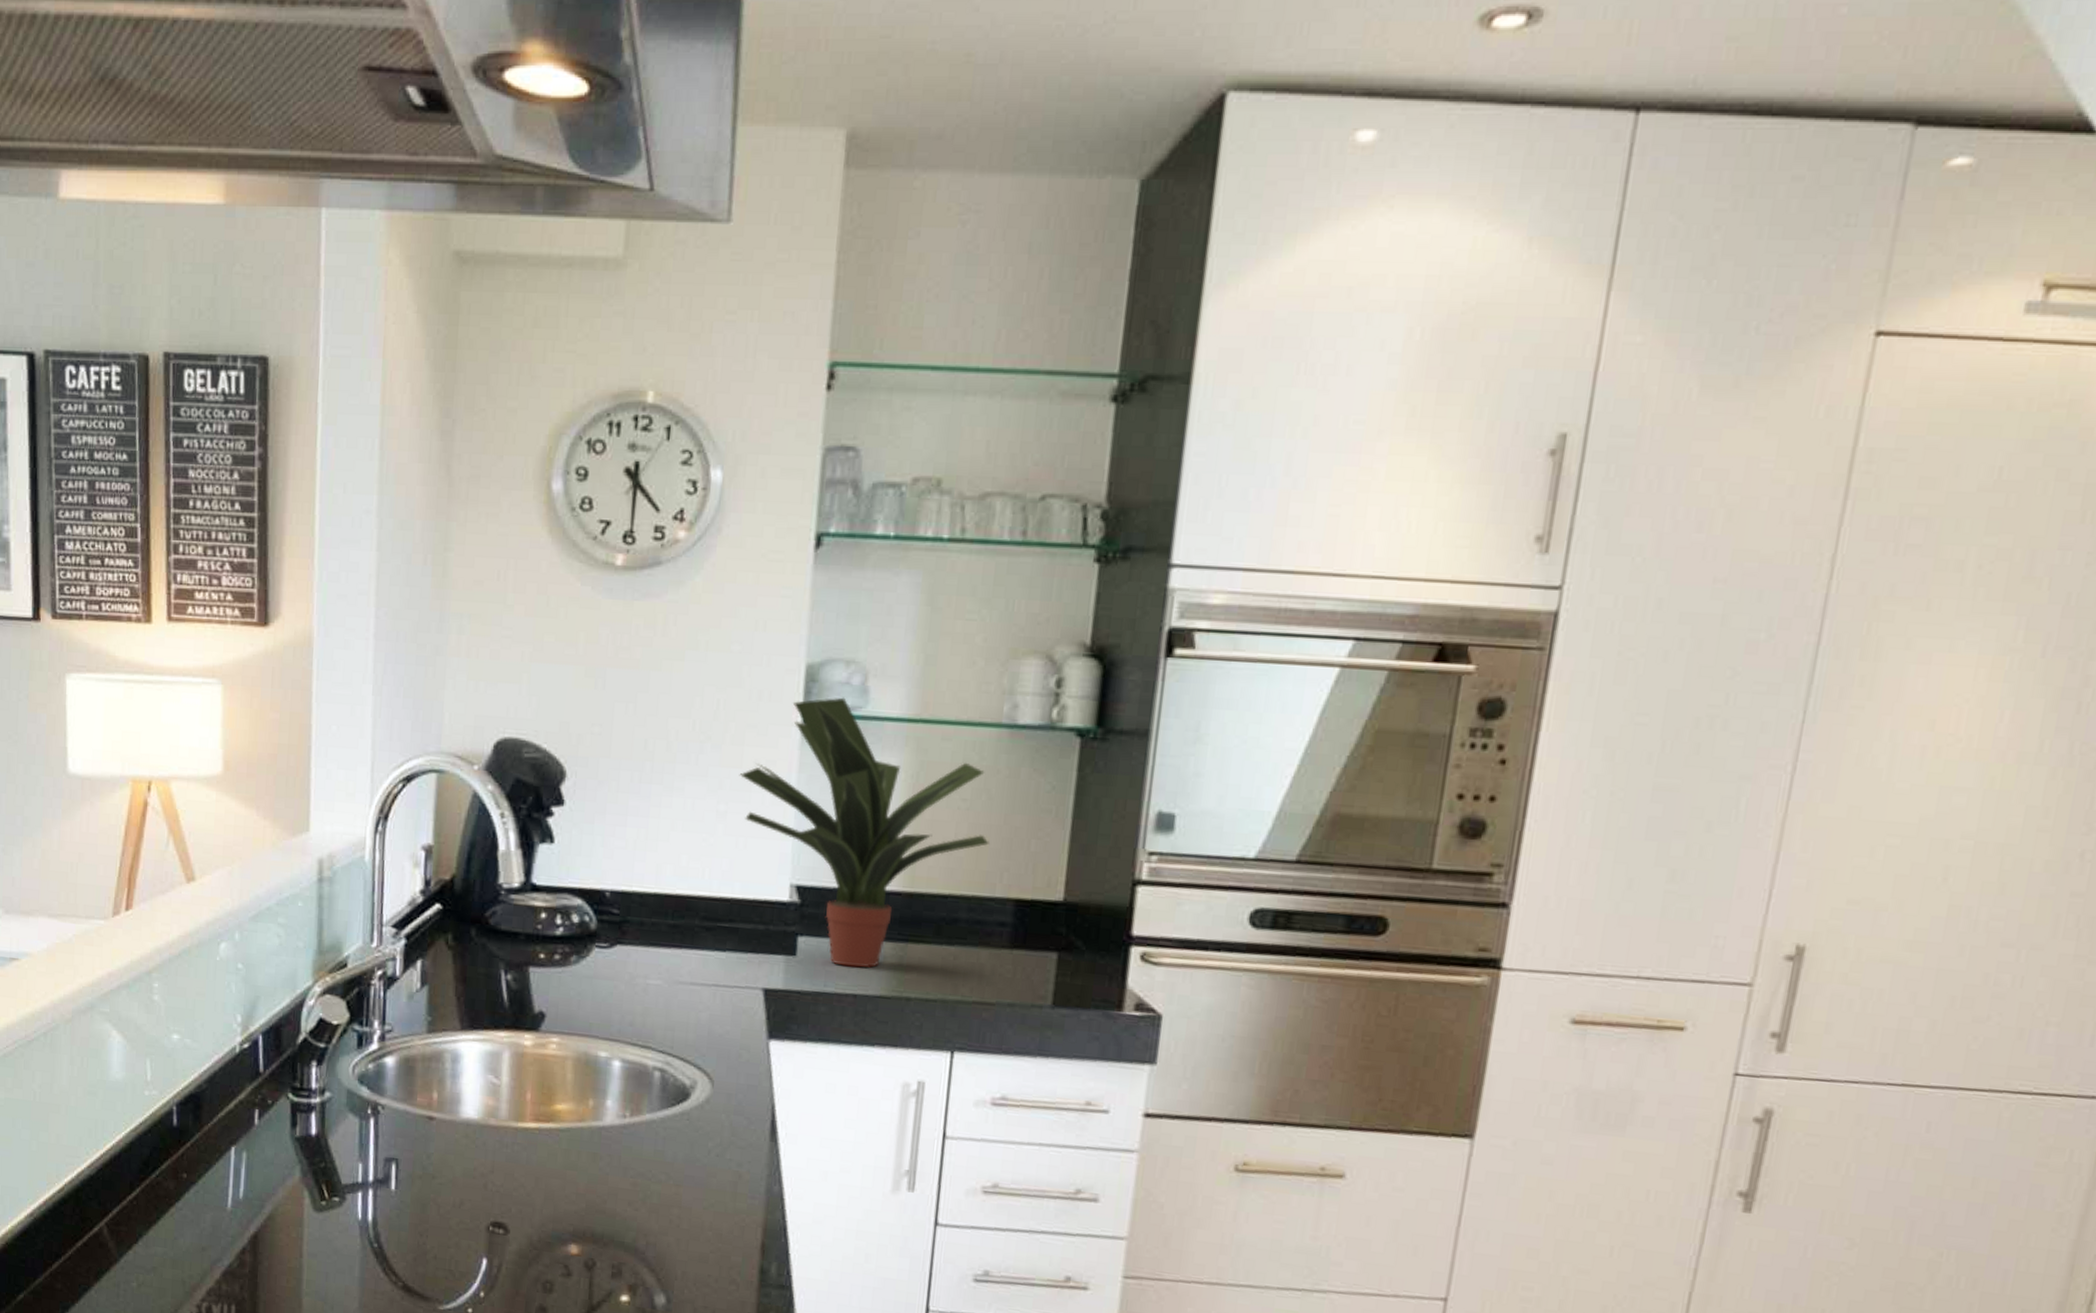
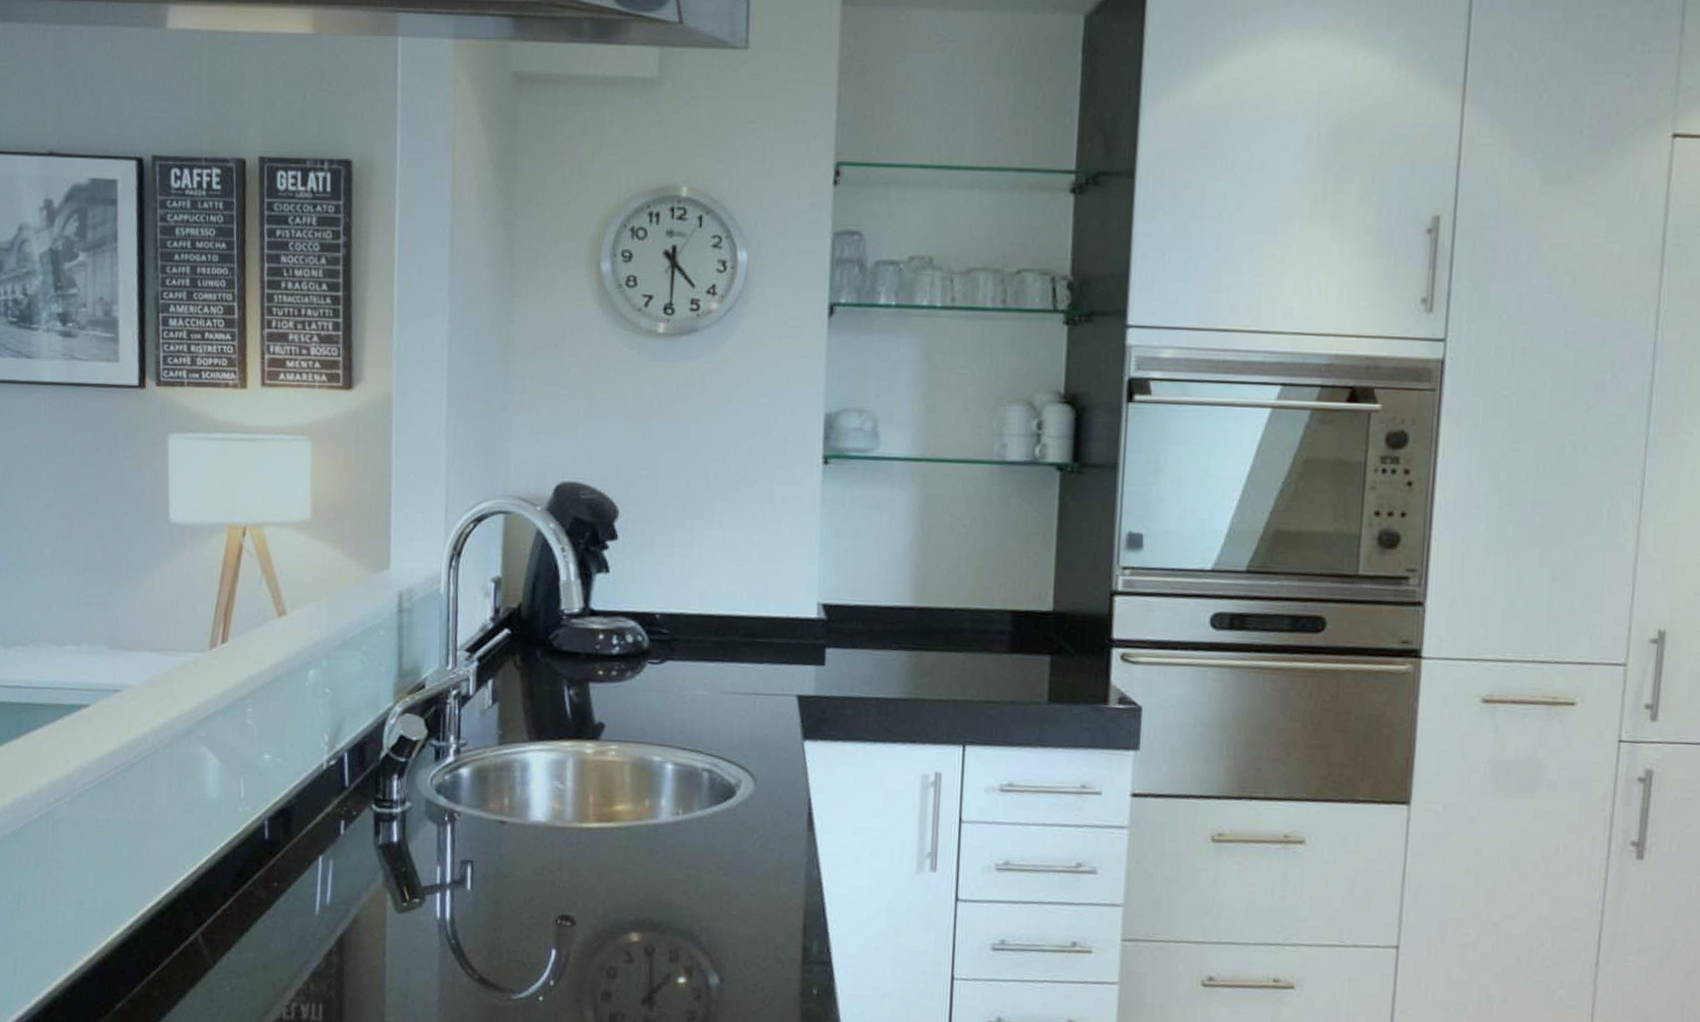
potted plant: present [739,697,989,968] -> none [770,441,987,674]

